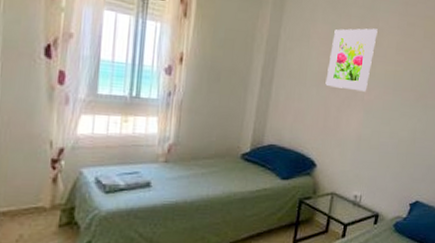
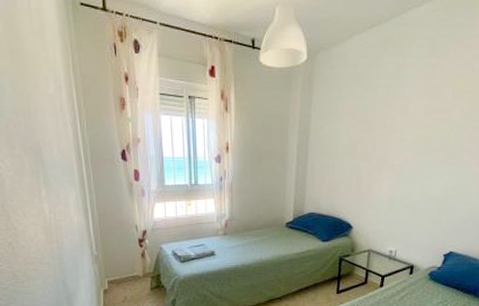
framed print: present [325,28,378,92] -> none [356,96,404,157]

